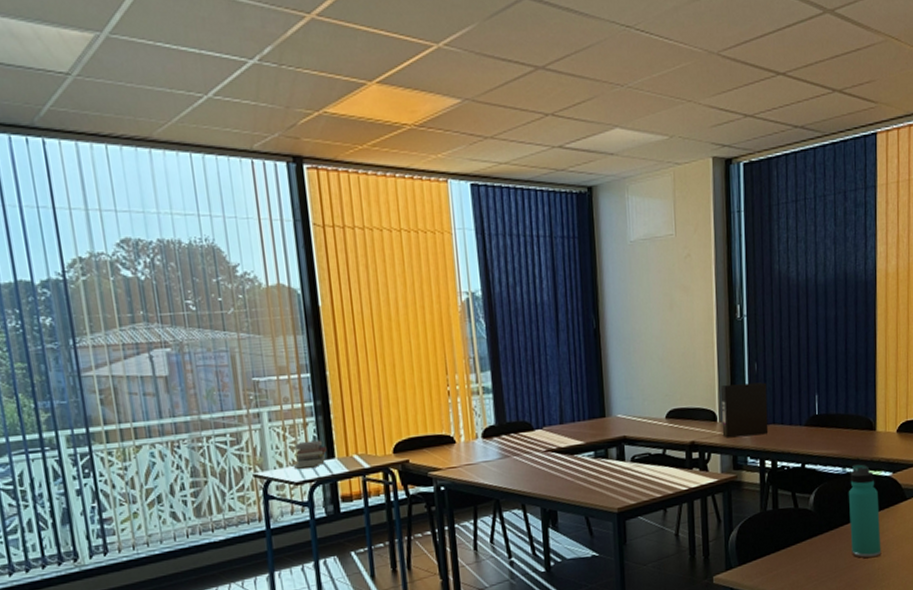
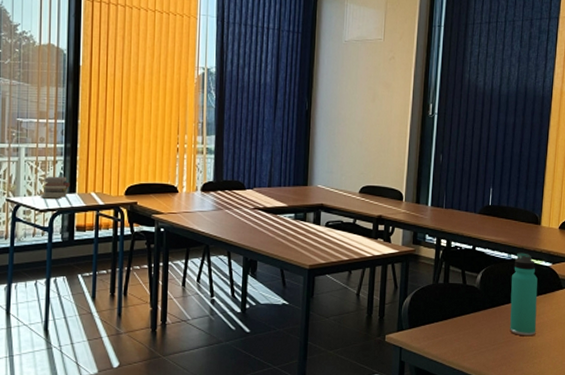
binder: present [720,382,769,438] -> none [406,171,449,217]

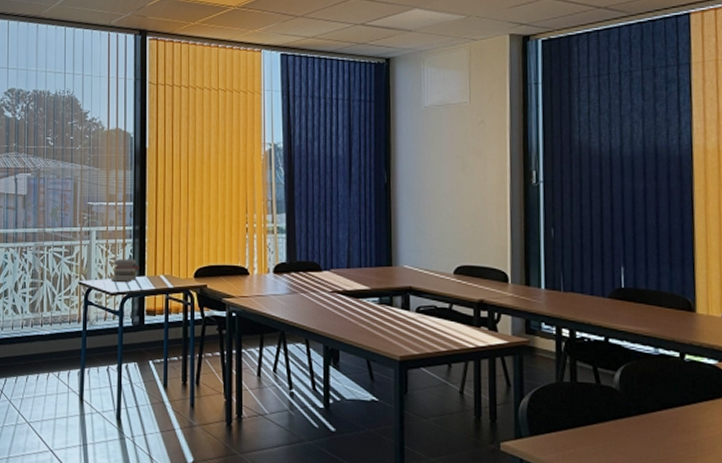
thermos bottle: present [510,252,538,337] -> none [661,346,706,454]

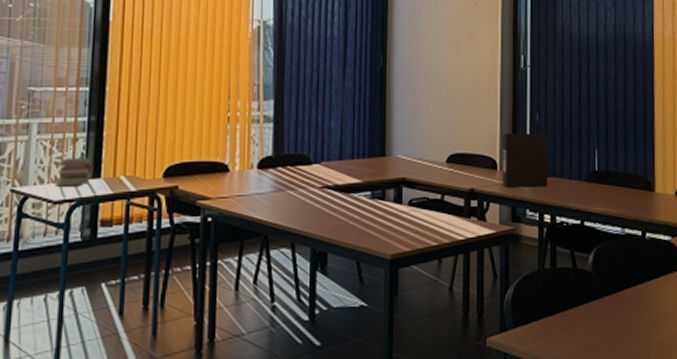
binder: none [513,248,566,302] -> present [502,133,548,188]

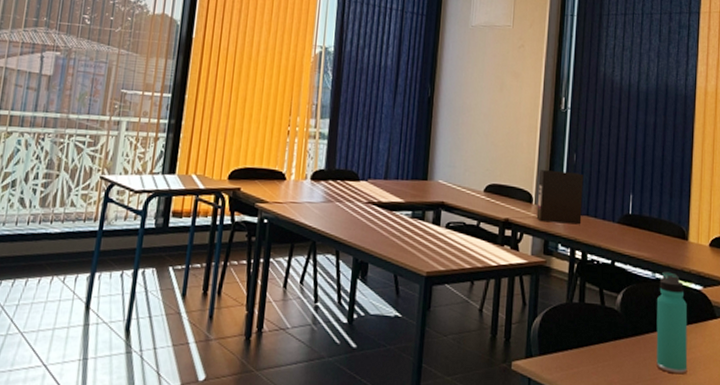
books: present [54,157,94,187] -> none [136,153,170,180]
thermos bottle: none [627,225,661,329] -> present [656,271,688,375]

